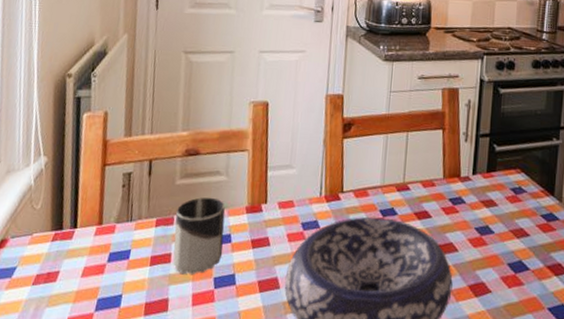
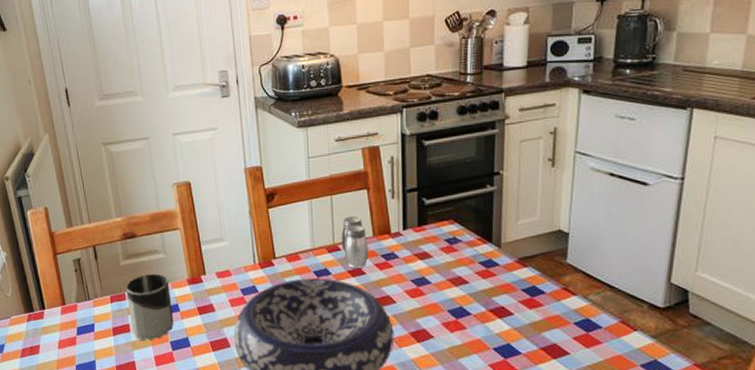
salt and pepper shaker: none [411,155,438,212] -> present [341,216,369,269]

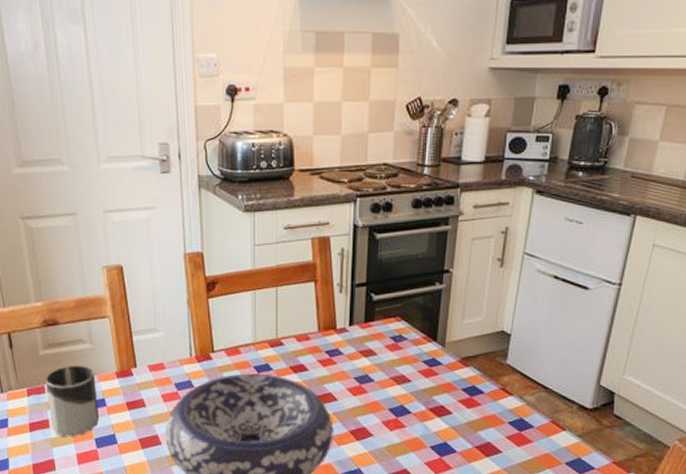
salt and pepper shaker: present [341,216,369,269] -> none [284,310,313,365]

